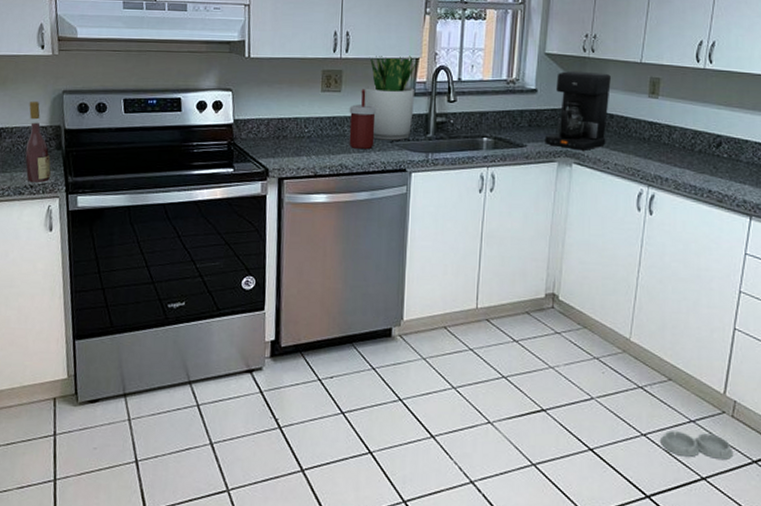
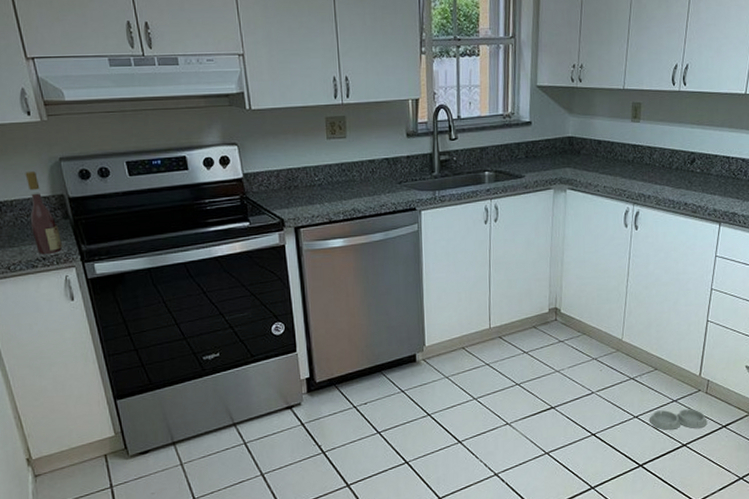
soap dispenser: present [349,89,377,149] -> none [356,133,384,192]
planter: present [364,56,418,141] -> none [369,97,418,182]
coffee maker: present [545,70,611,150] -> none [541,101,598,176]

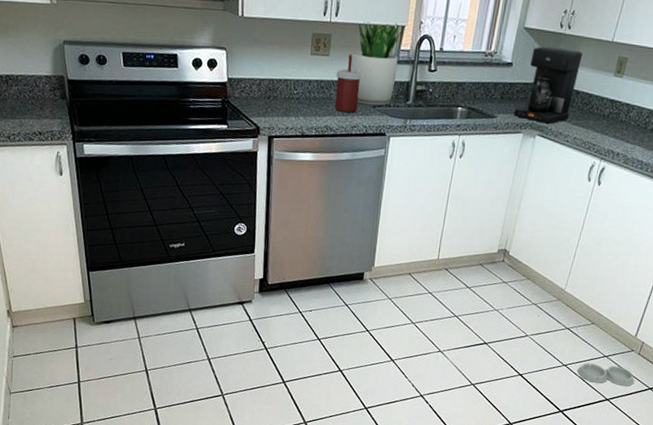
wine bottle: present [25,170,63,255] -> none [31,49,58,130]
soap dispenser: none [356,133,384,192] -> present [334,54,363,113]
planter: none [369,97,418,182] -> present [350,21,404,106]
coffee maker: none [541,101,598,176] -> present [513,46,583,124]

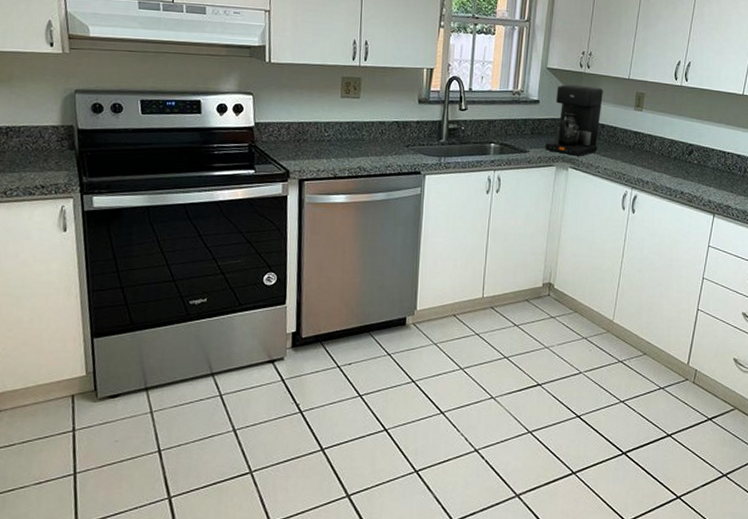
soap dispenser: present [334,54,363,113] -> none [367,96,394,153]
planter: present [350,21,404,106] -> none [382,65,433,145]
pet bowl: present [577,363,635,386] -> none [636,397,694,419]

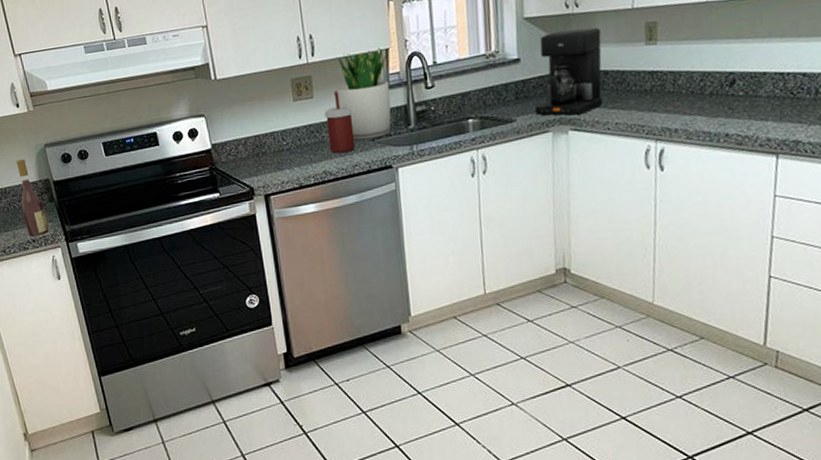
wine bottle: none [34,99,65,184] -> present [16,158,50,238]
soap dispenser: none [367,96,394,153] -> present [324,91,356,153]
planter: none [382,65,433,145] -> present [337,47,392,141]

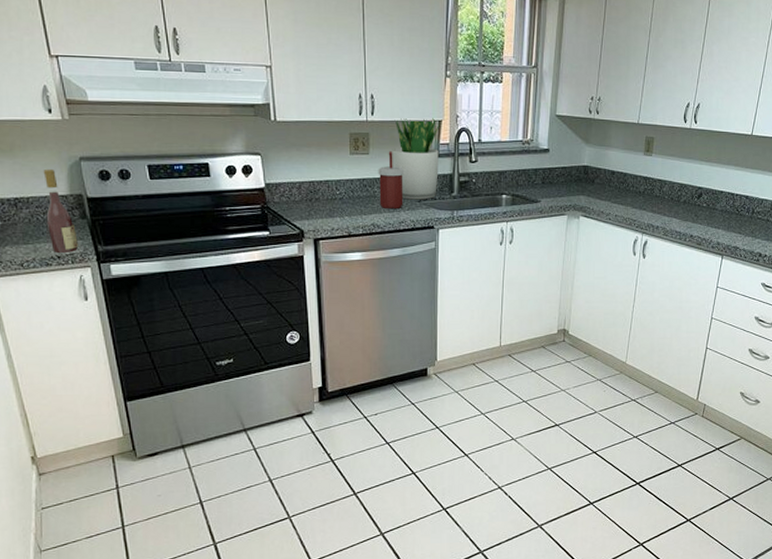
coffee maker: present [534,27,603,116] -> none [556,131,613,204]

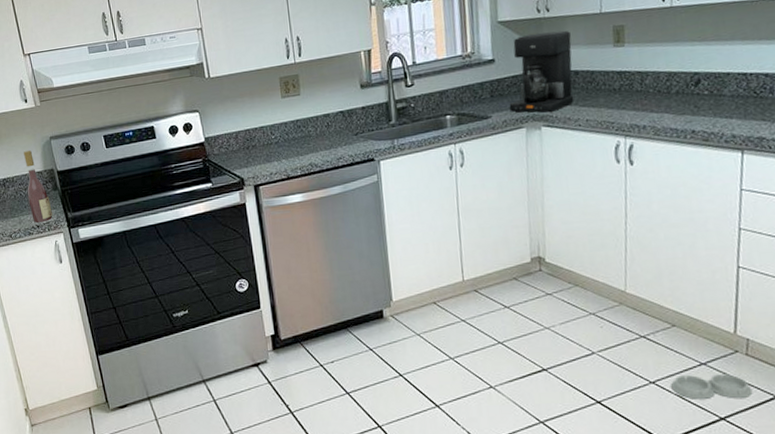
soap dispenser: present [378,151,405,208] -> none [310,88,340,147]
planter: present [392,118,441,200] -> none [322,48,374,135]
coffee maker: none [556,131,613,204] -> present [509,30,574,113]
pet bowl: none [648,431,702,450] -> present [671,374,753,399]

